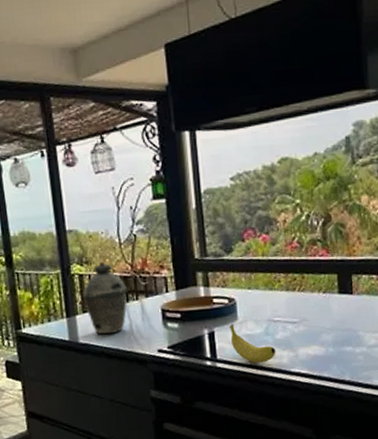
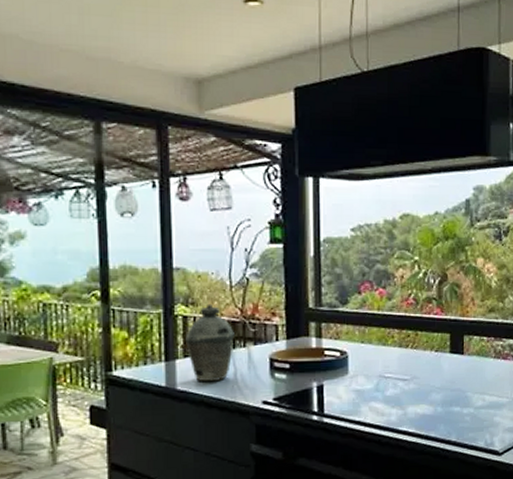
fruit: present [229,324,276,363] -> none [339,378,385,420]

